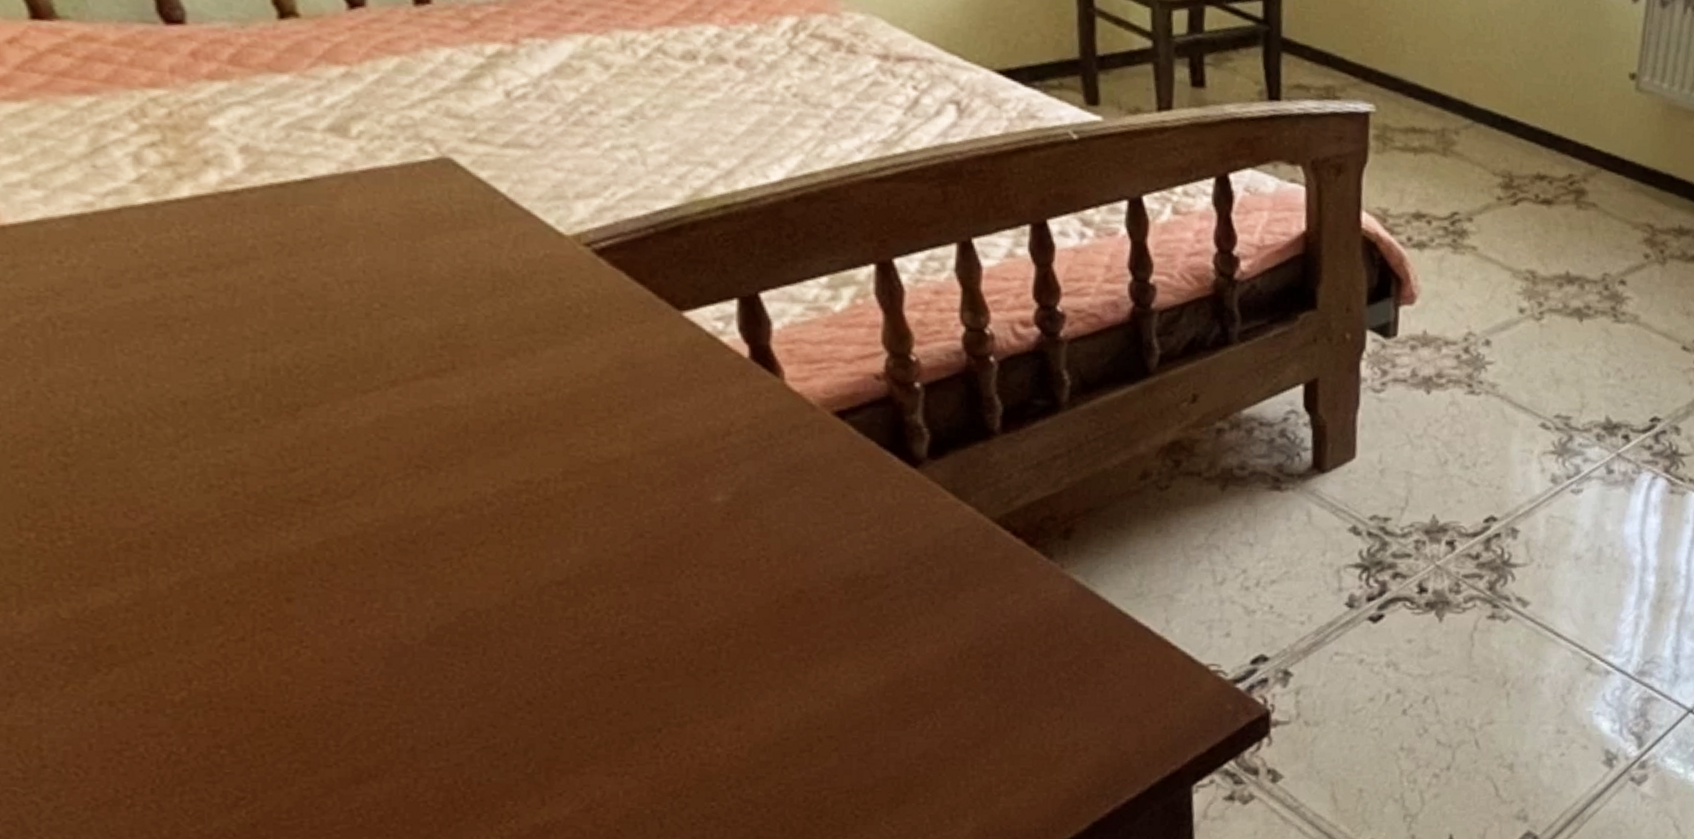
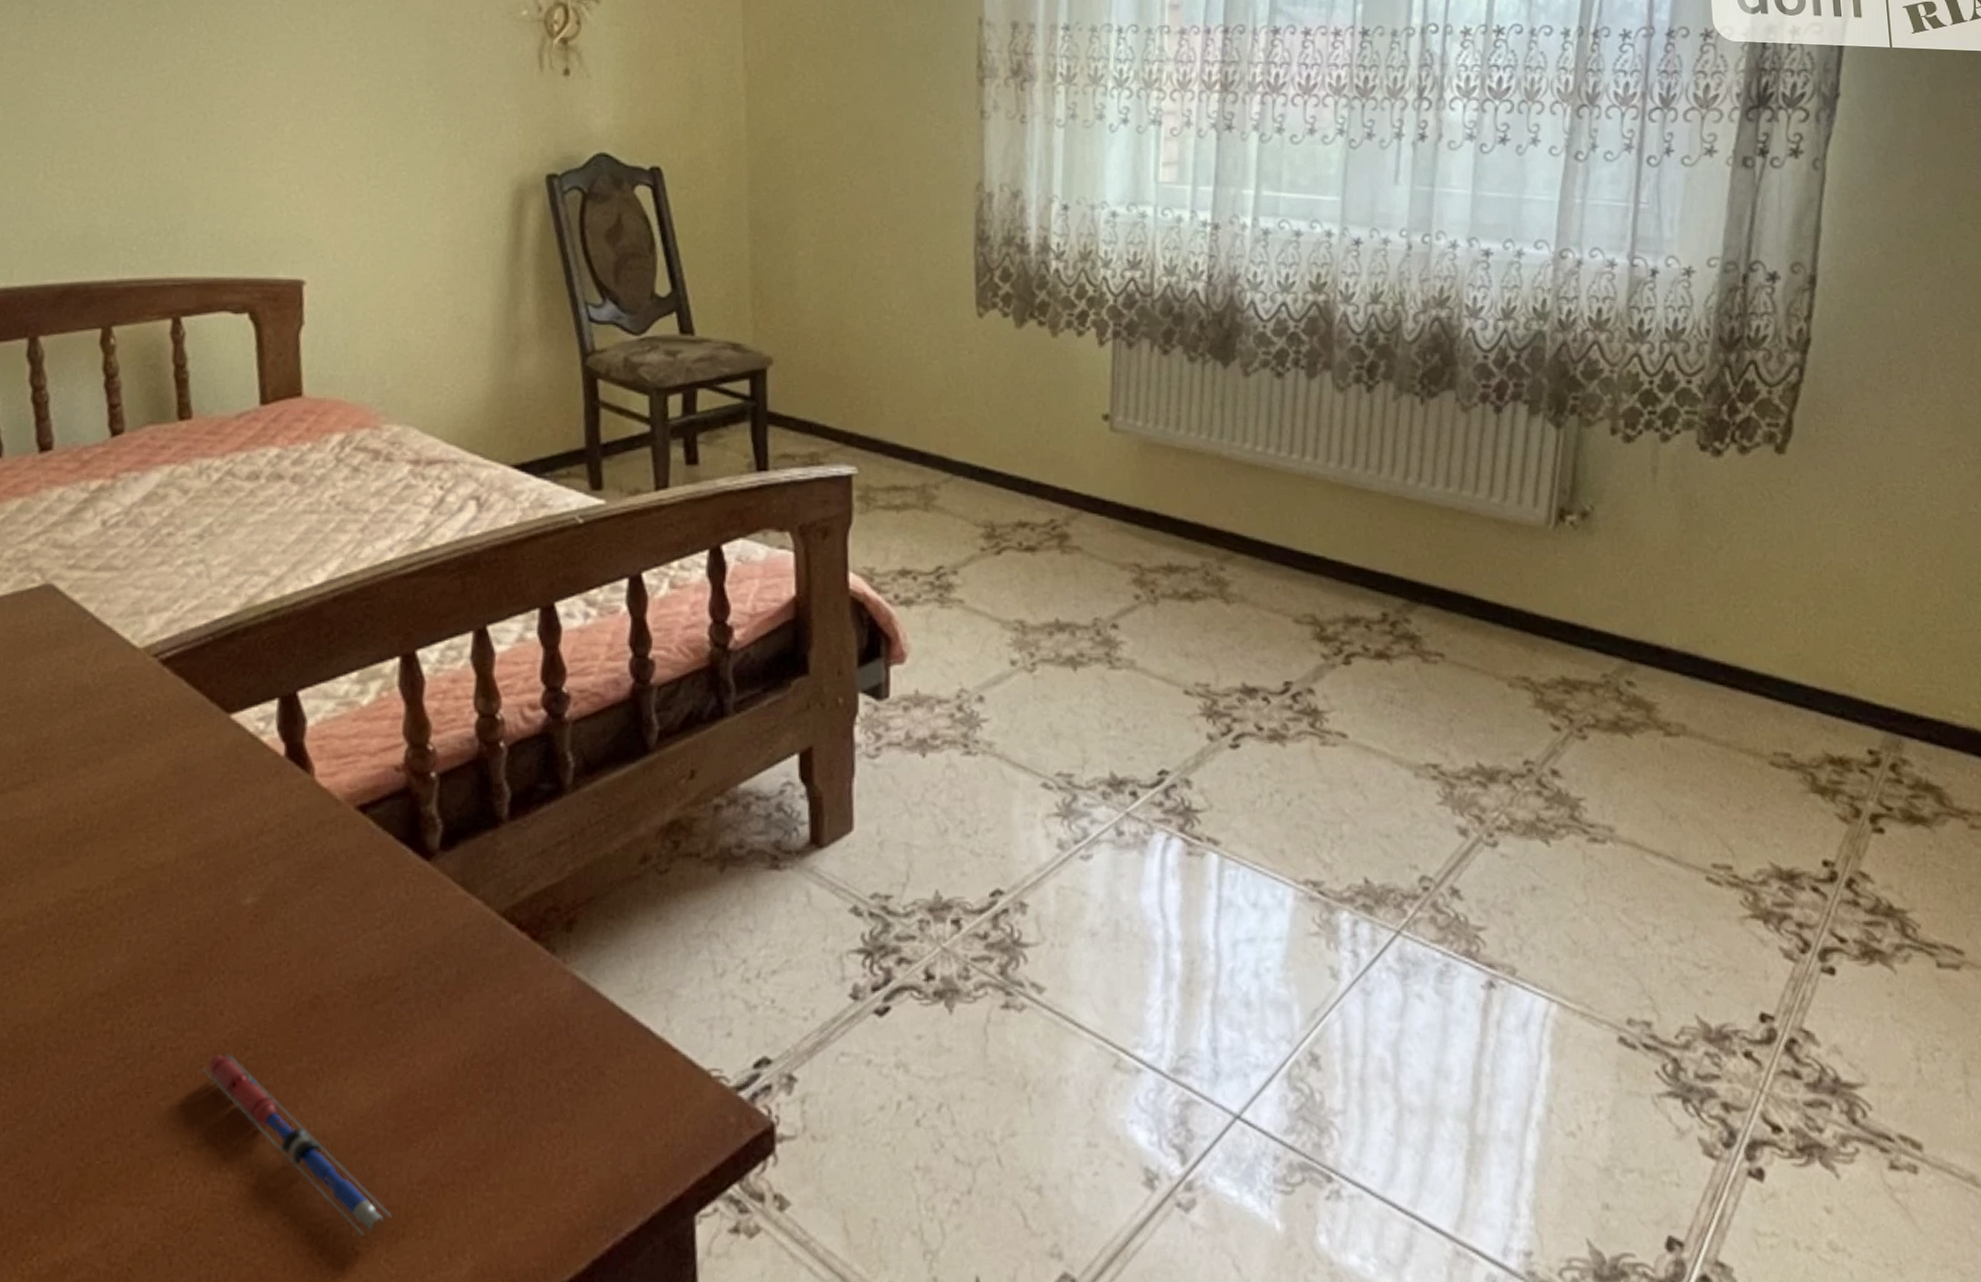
pen: none [679,640,891,802] -> present [201,1052,392,1236]

